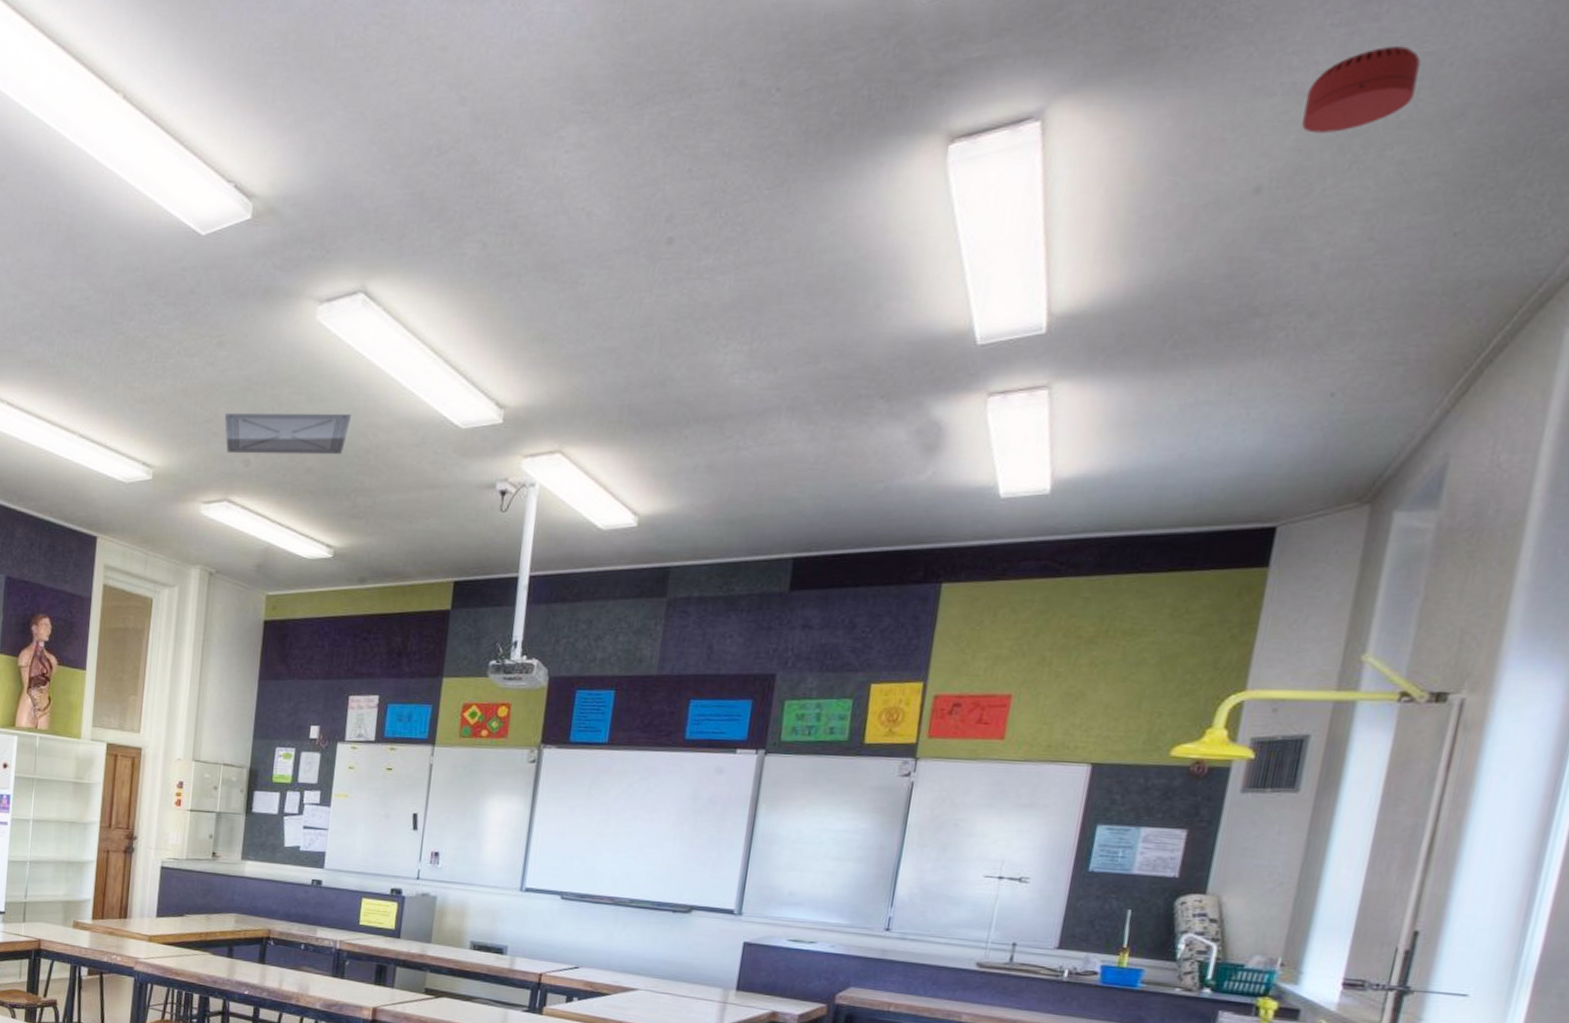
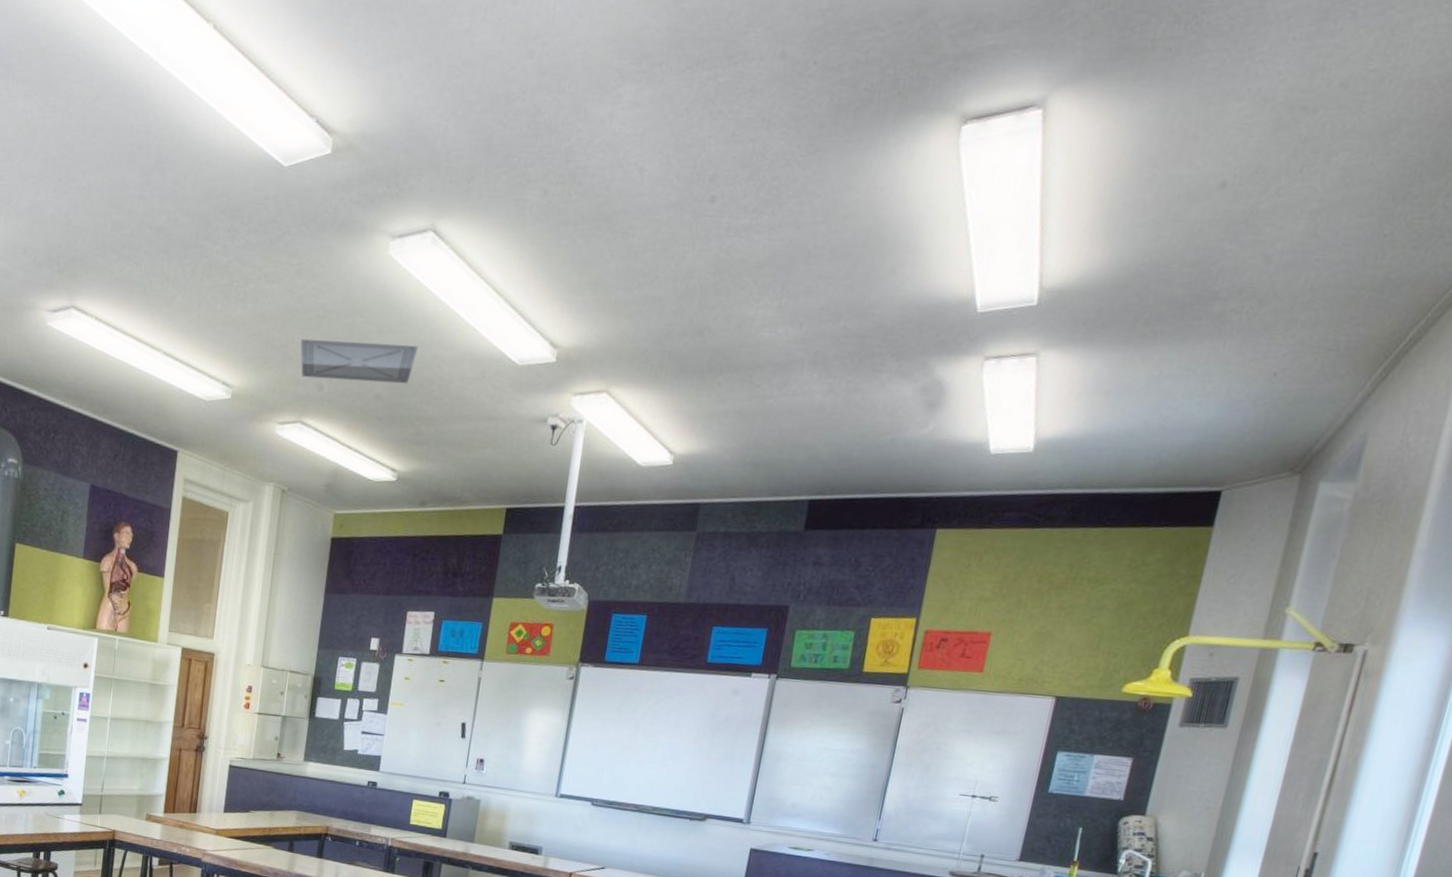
smoke detector: present [1302,46,1421,133] -> none [1263,62,1366,137]

